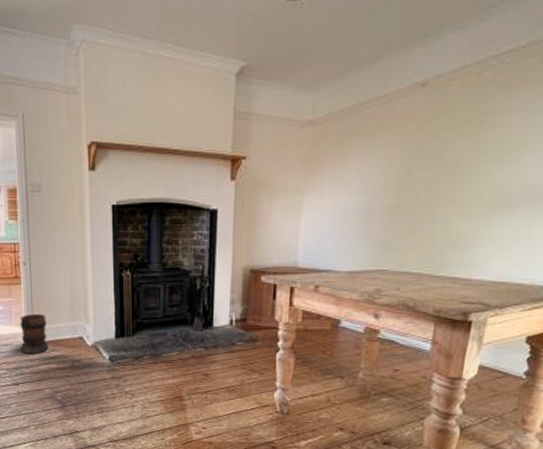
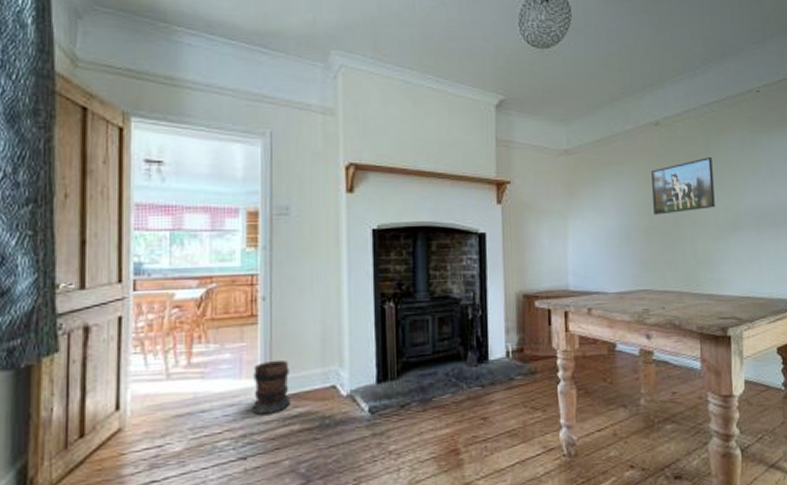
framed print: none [403,121,490,191] -> present [651,156,715,215]

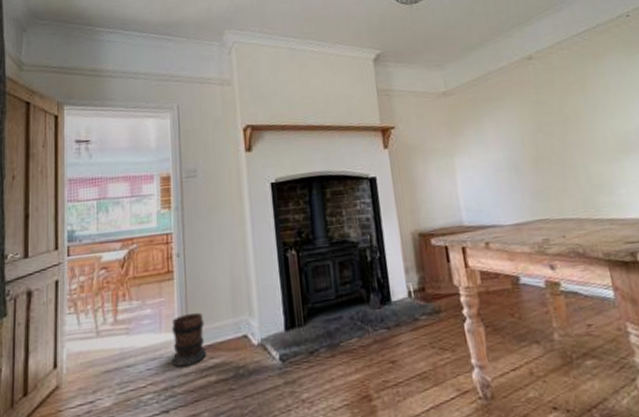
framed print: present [651,156,715,215] -> none [531,82,603,144]

